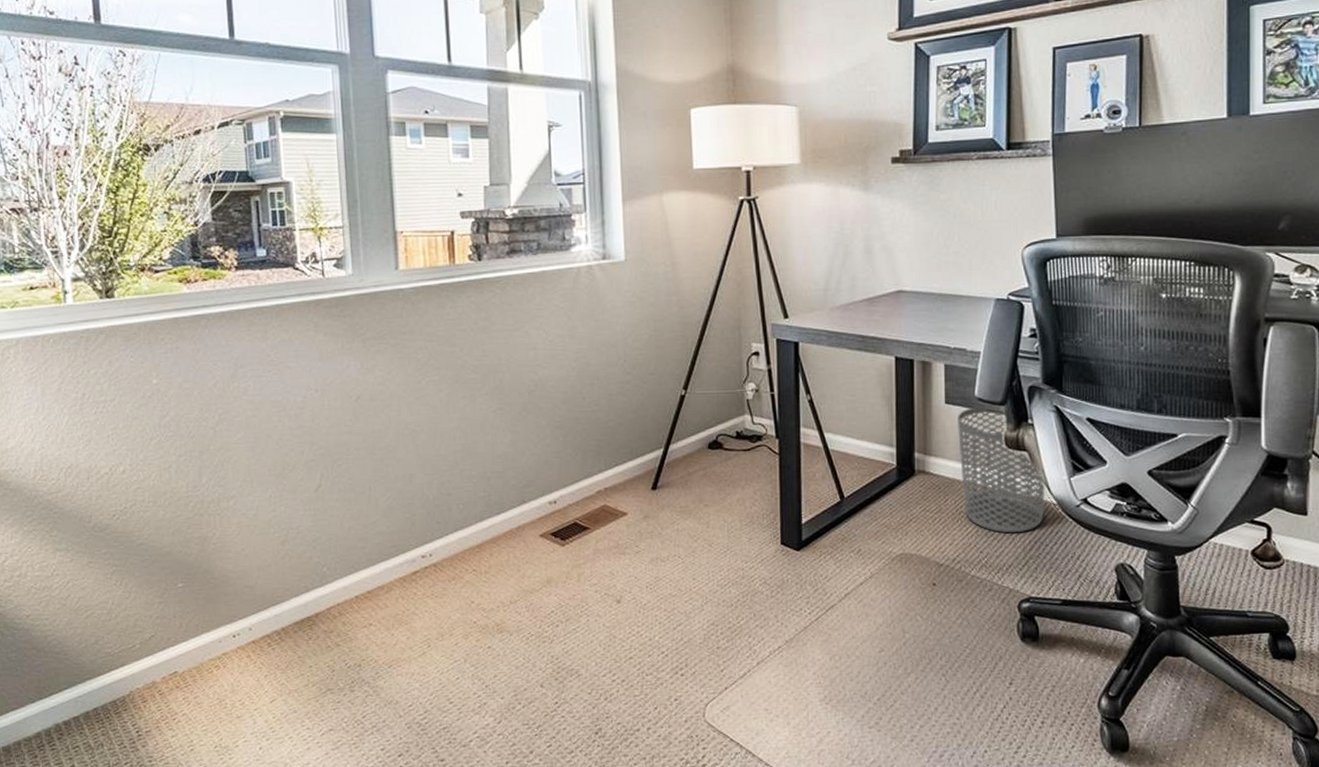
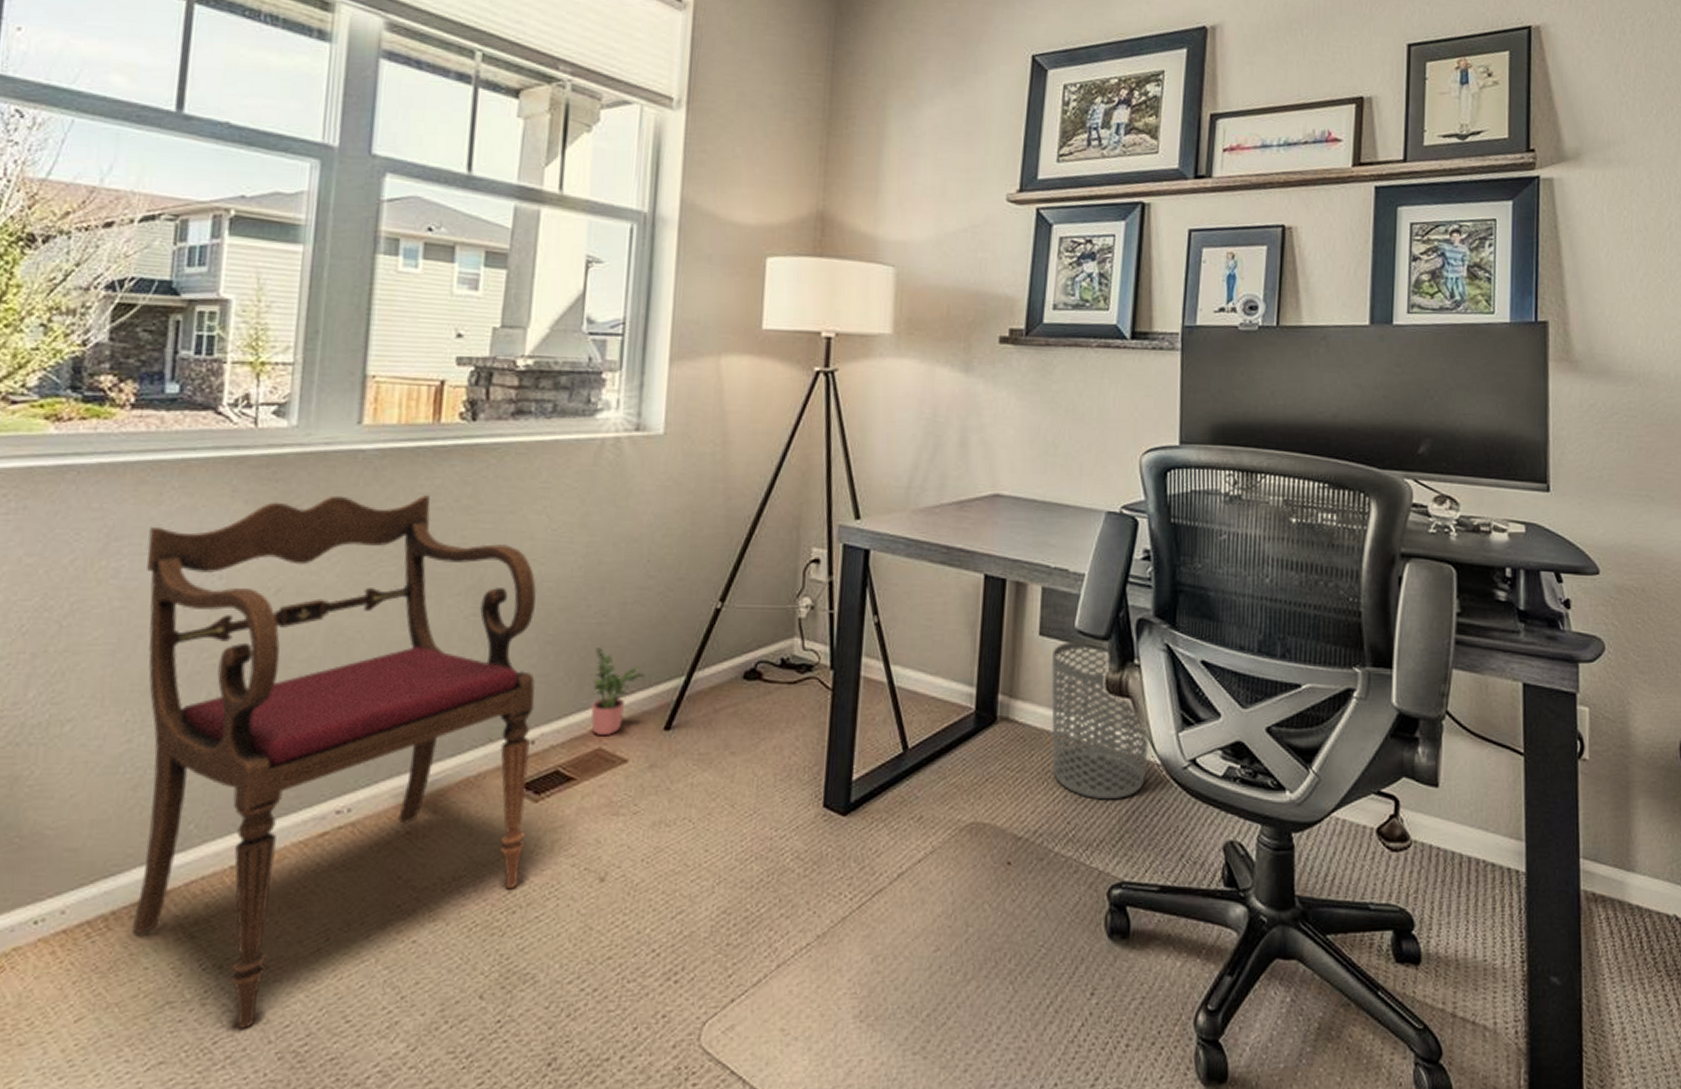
armchair: none [263,321,560,707] -> present [131,495,536,1029]
potted plant: none [593,428,632,495] -> present [591,646,644,735]

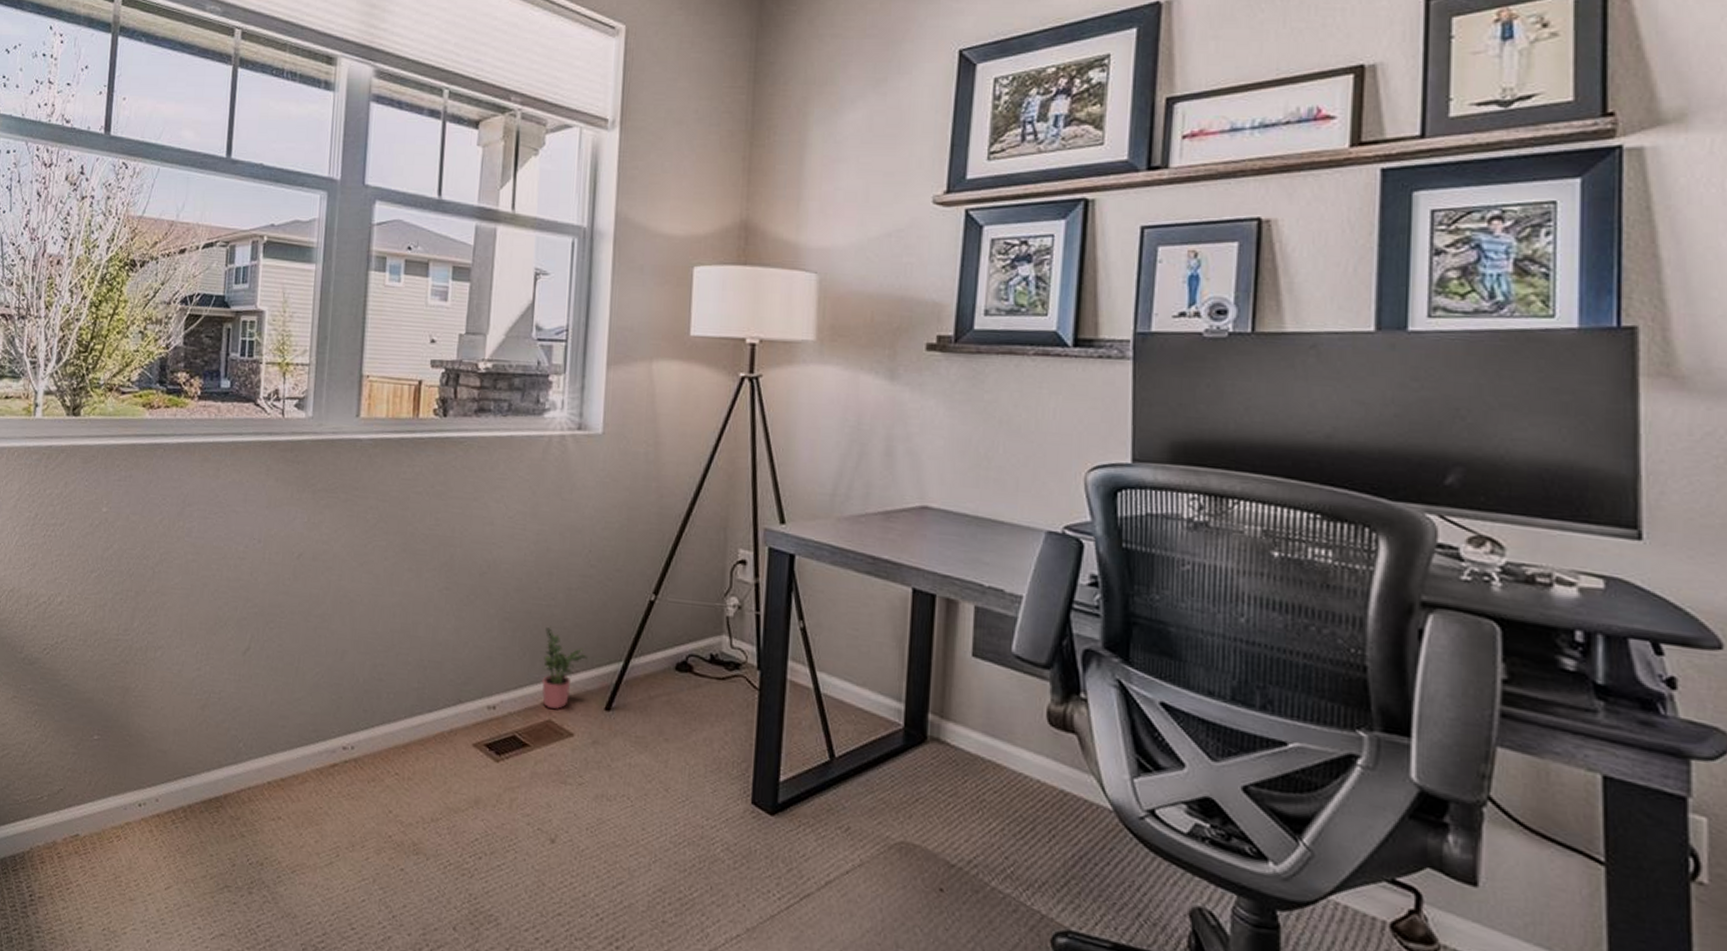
armchair: present [131,495,536,1029] -> none [201,477,496,919]
waste bin: present [1051,640,1148,800] -> none [985,665,1098,841]

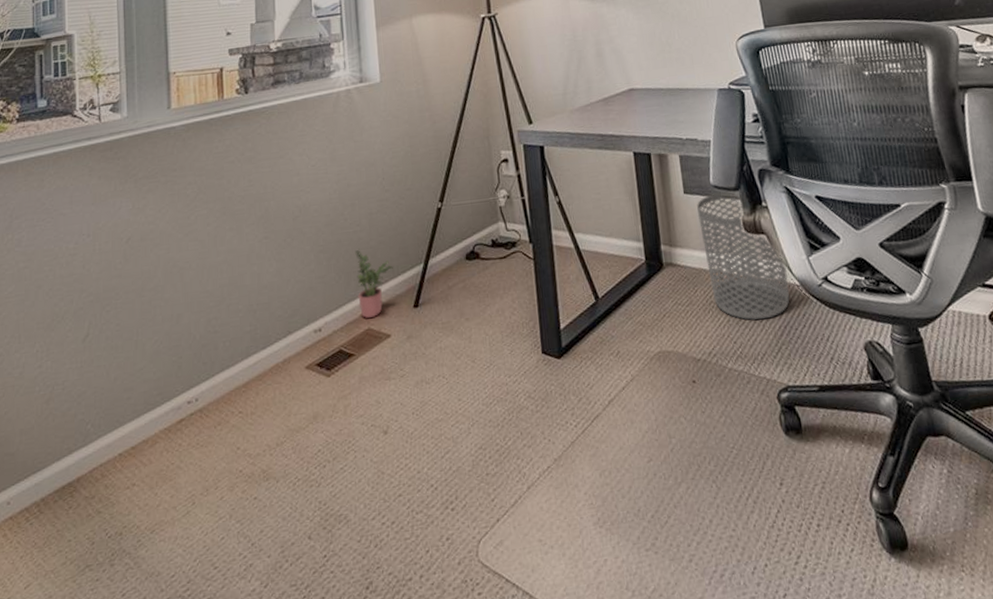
waste bin: none [985,665,1098,841] -> present [697,193,790,321]

